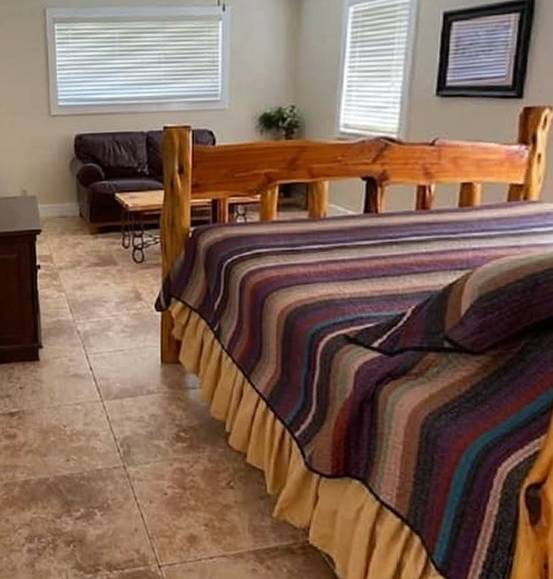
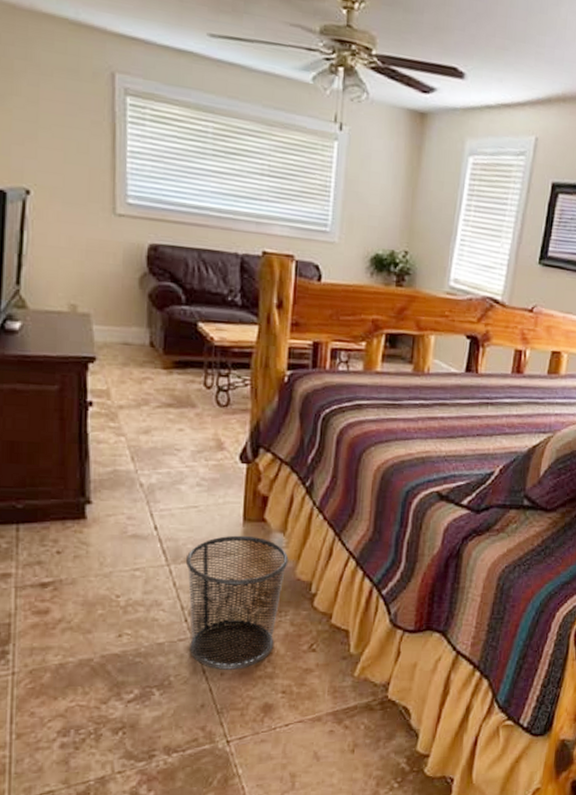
waste bin: none [115,375,203,499] -> present [185,535,289,670]

